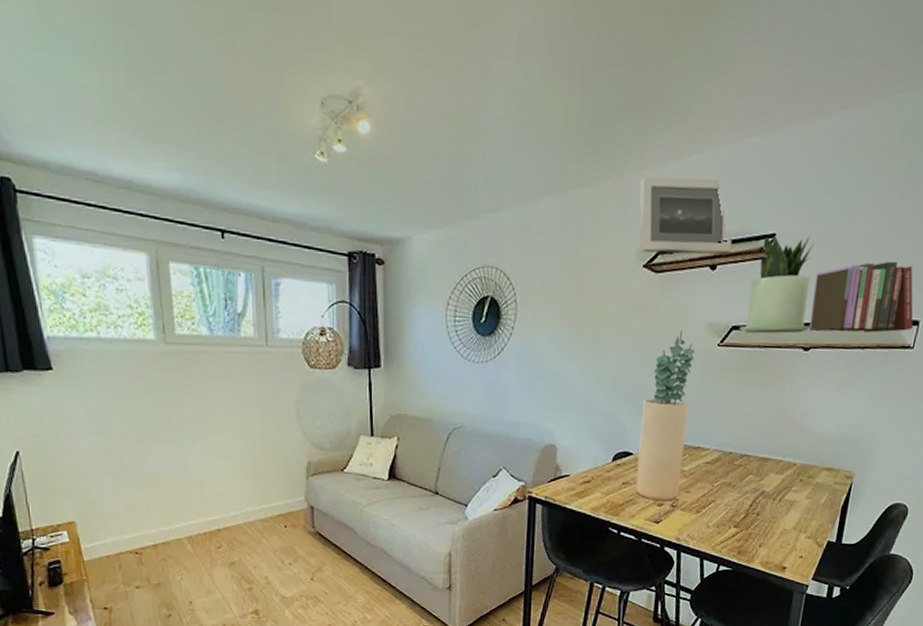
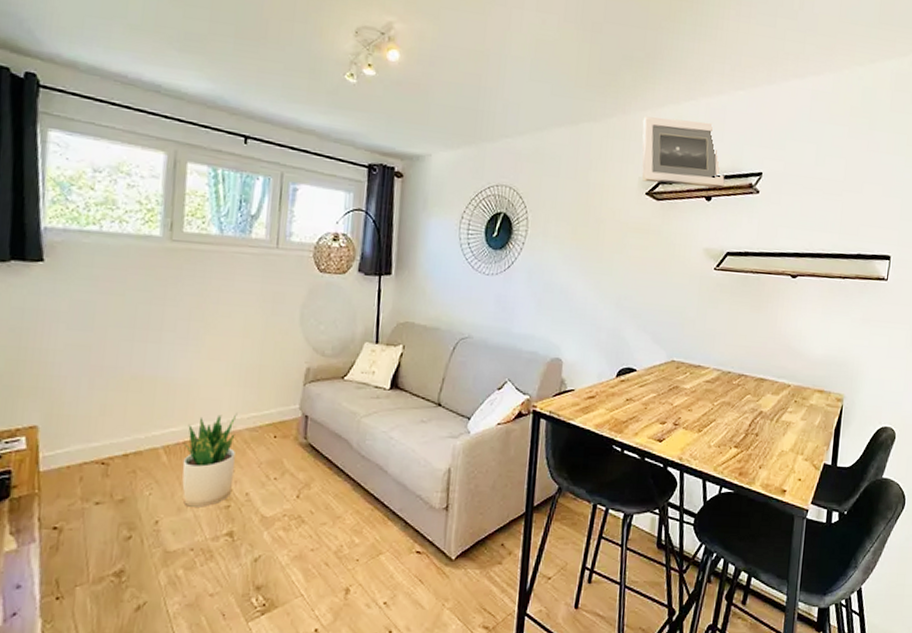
planter: none [204,505,253,590] -> present [182,412,238,507]
vase: present [635,330,695,501] -> none [638,254,693,419]
planter: present [740,236,815,335] -> none [734,174,797,262]
books: present [808,261,914,333] -> none [795,202,886,265]

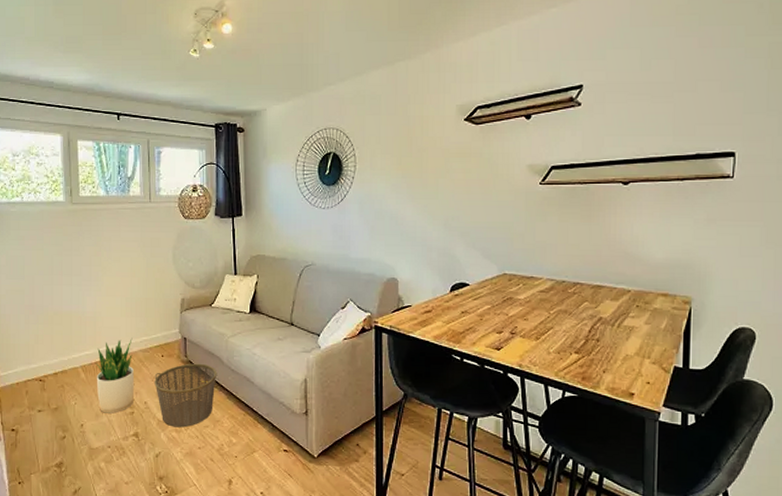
basket: none [261,446,344,525] -> present [154,363,218,428]
picture frame: present [642,116,725,188] -> none [455,44,544,109]

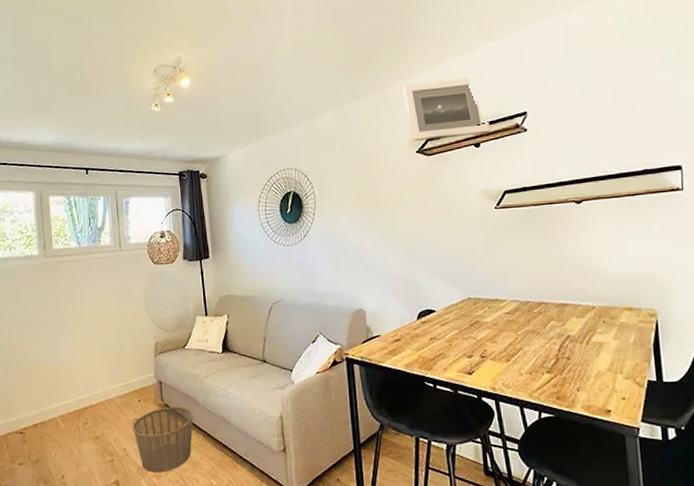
planter: present [95,337,135,414] -> none [73,384,114,462]
picture frame: none [455,44,544,109] -> present [402,77,491,142]

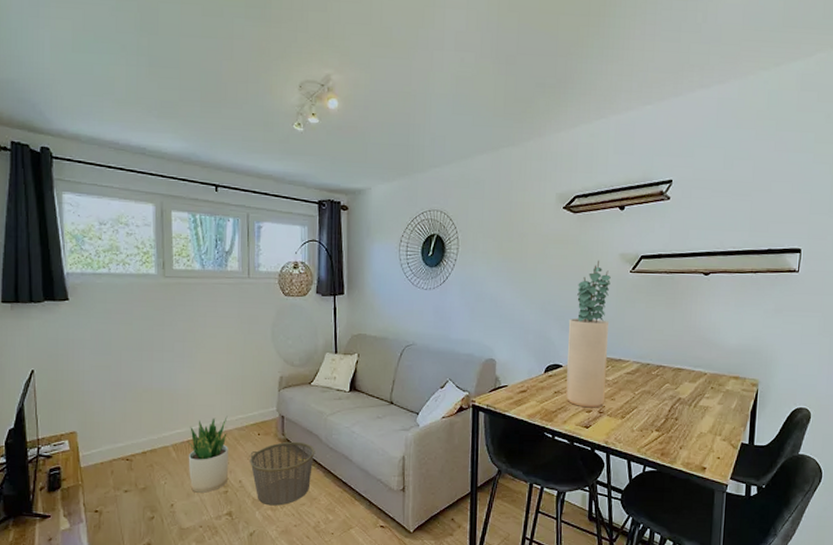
planter: none [73,384,114,462] -> present [187,415,229,493]
picture frame: present [402,77,491,142] -> none [557,136,637,198]
vase: none [436,200,486,353] -> present [566,260,611,408]

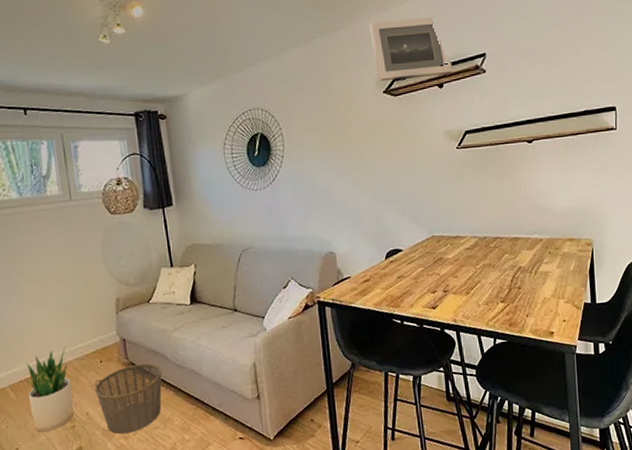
picture frame: none [557,136,637,198] -> present [369,17,453,82]
vase: present [566,260,611,408] -> none [402,140,448,289]

